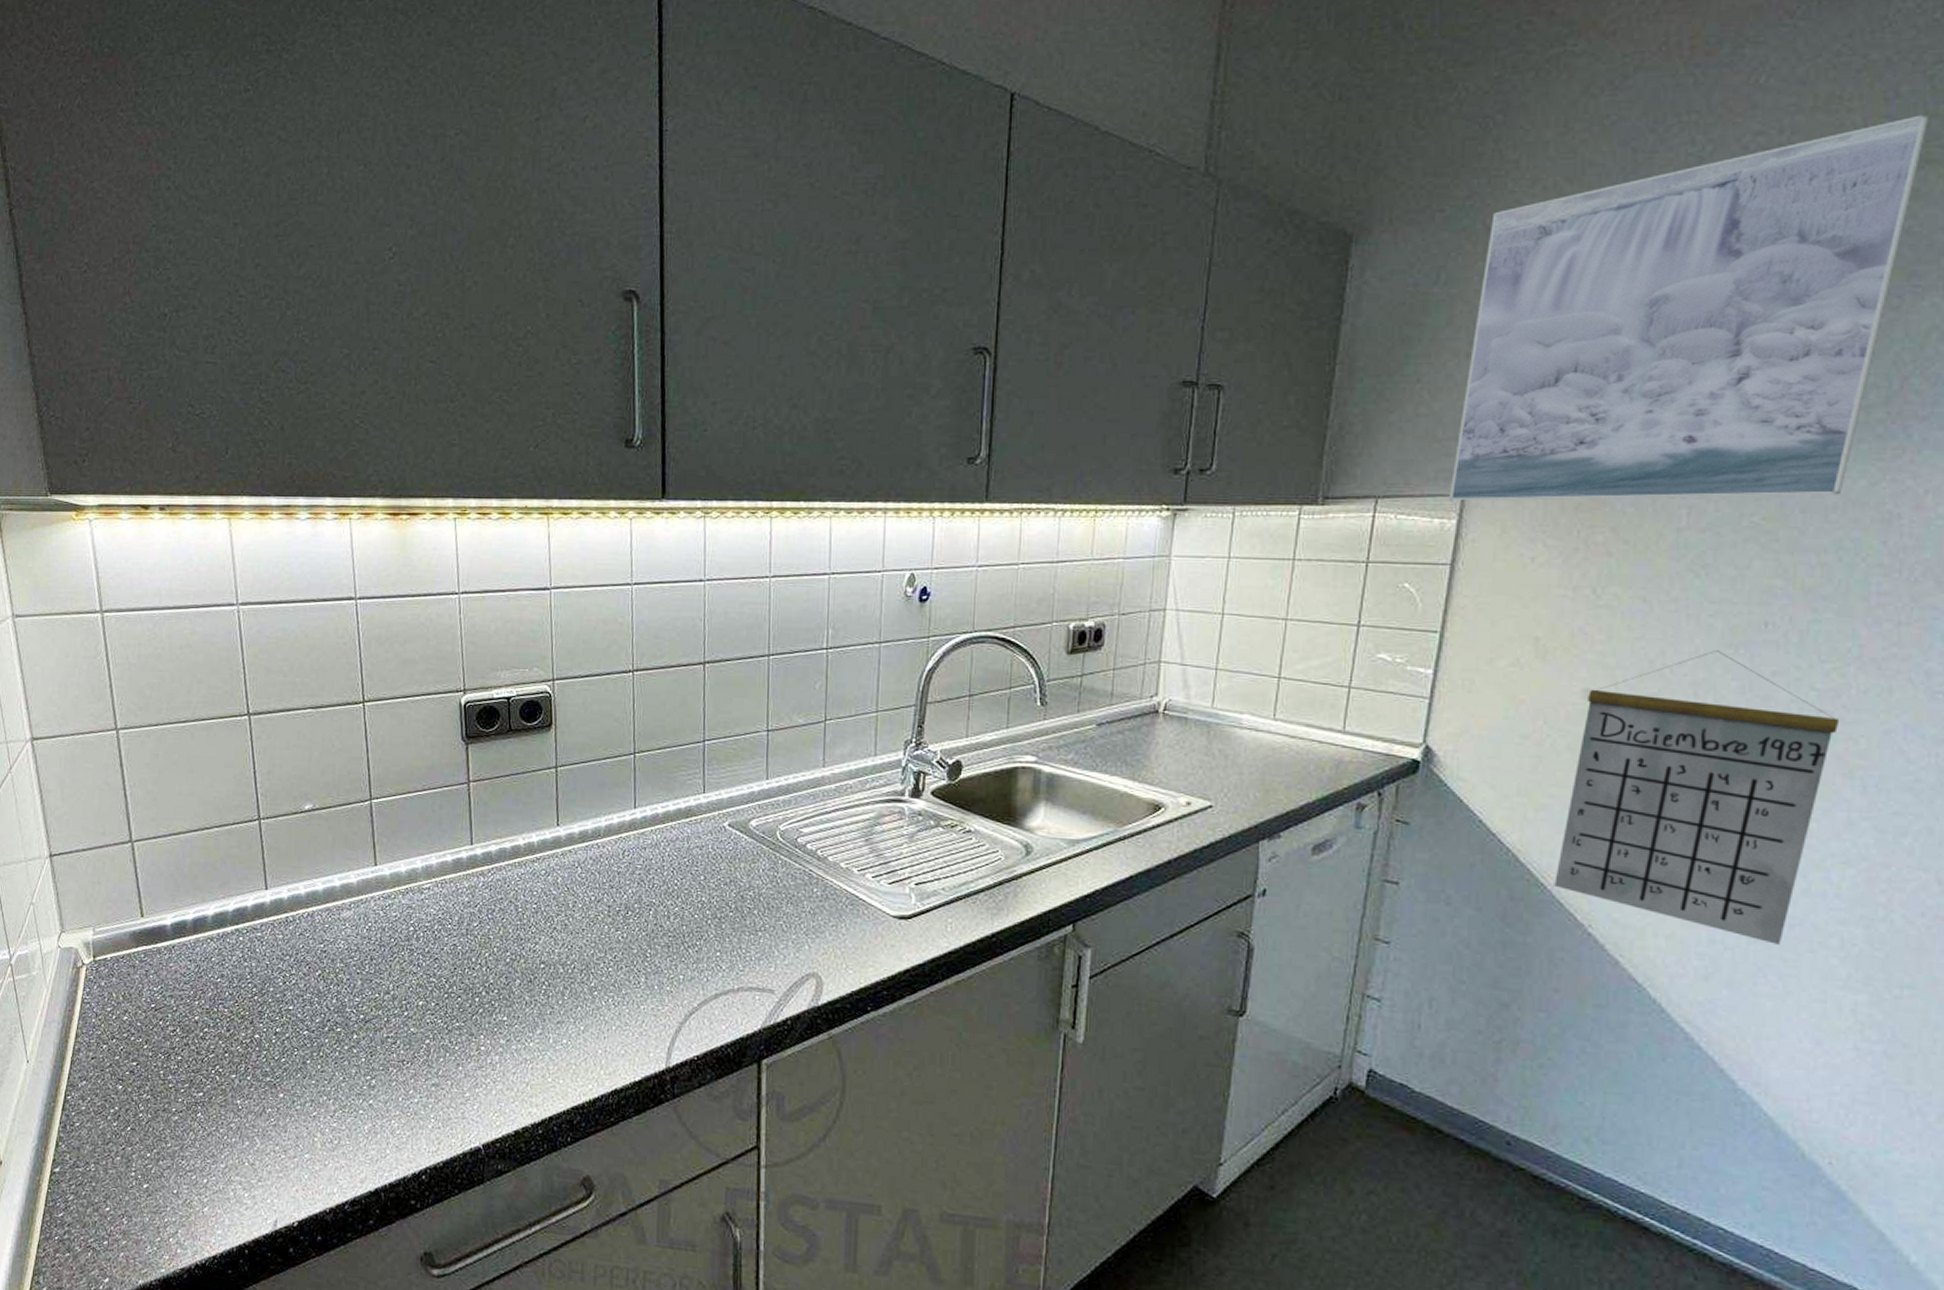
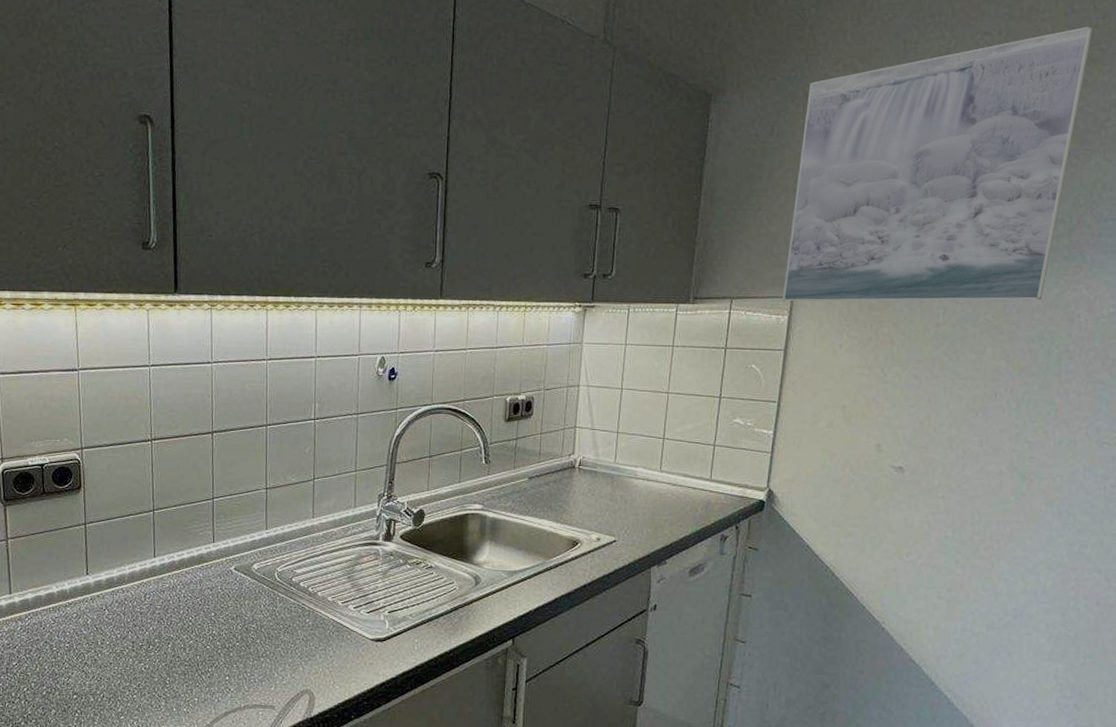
calendar: present [1554,650,1840,945] -> none [859,414,1044,630]

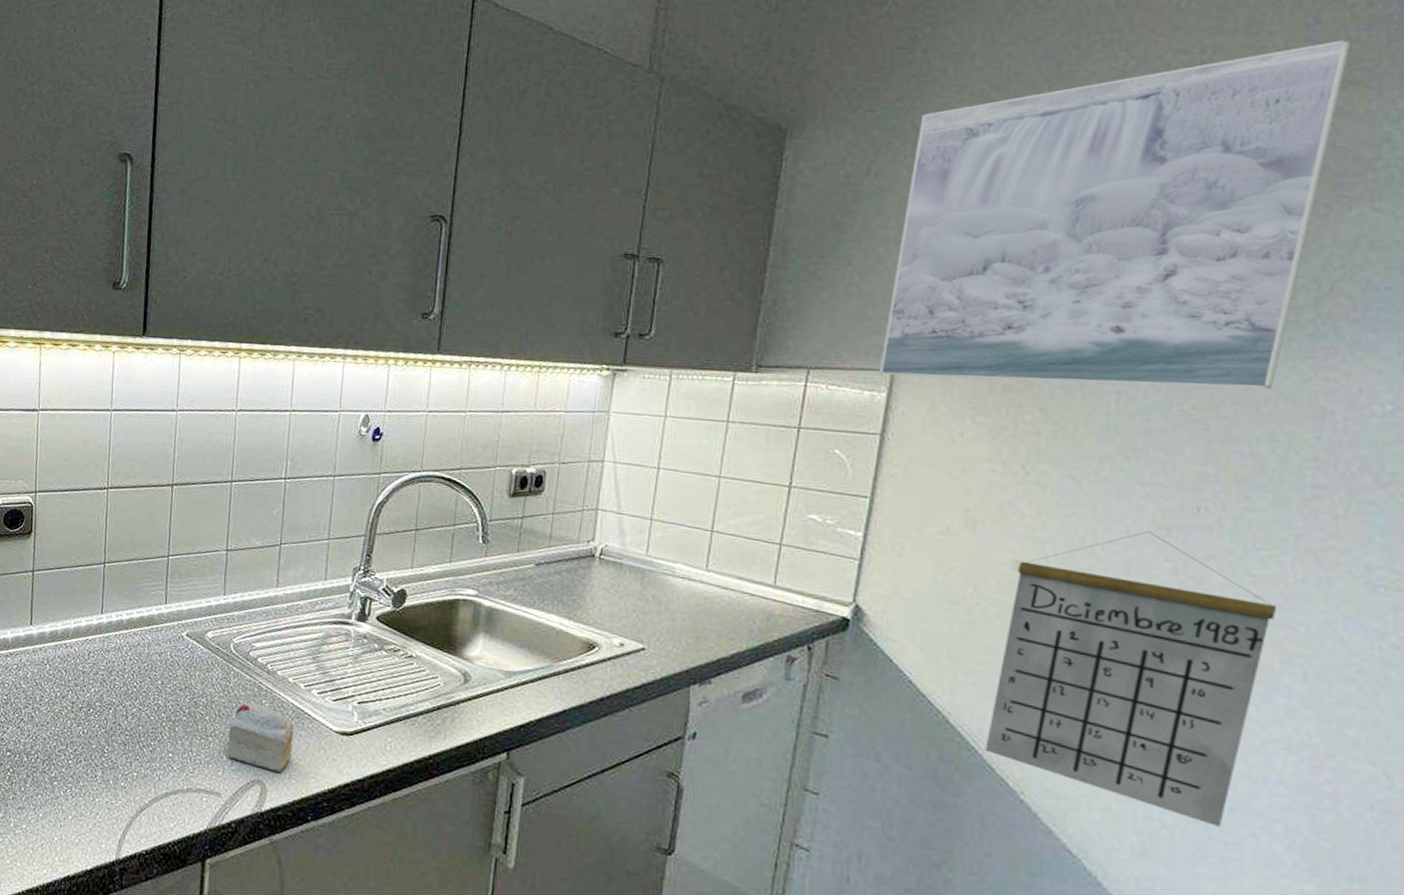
cake slice: none [278,623,335,681] -> present [227,702,294,773]
calendar: none [859,414,1044,630] -> present [985,531,1278,827]

